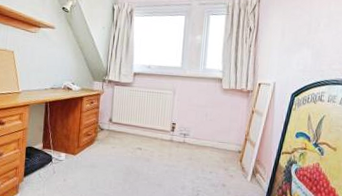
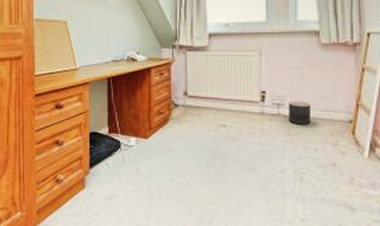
planter: none [192,132,210,152] -> present [289,101,310,125]

